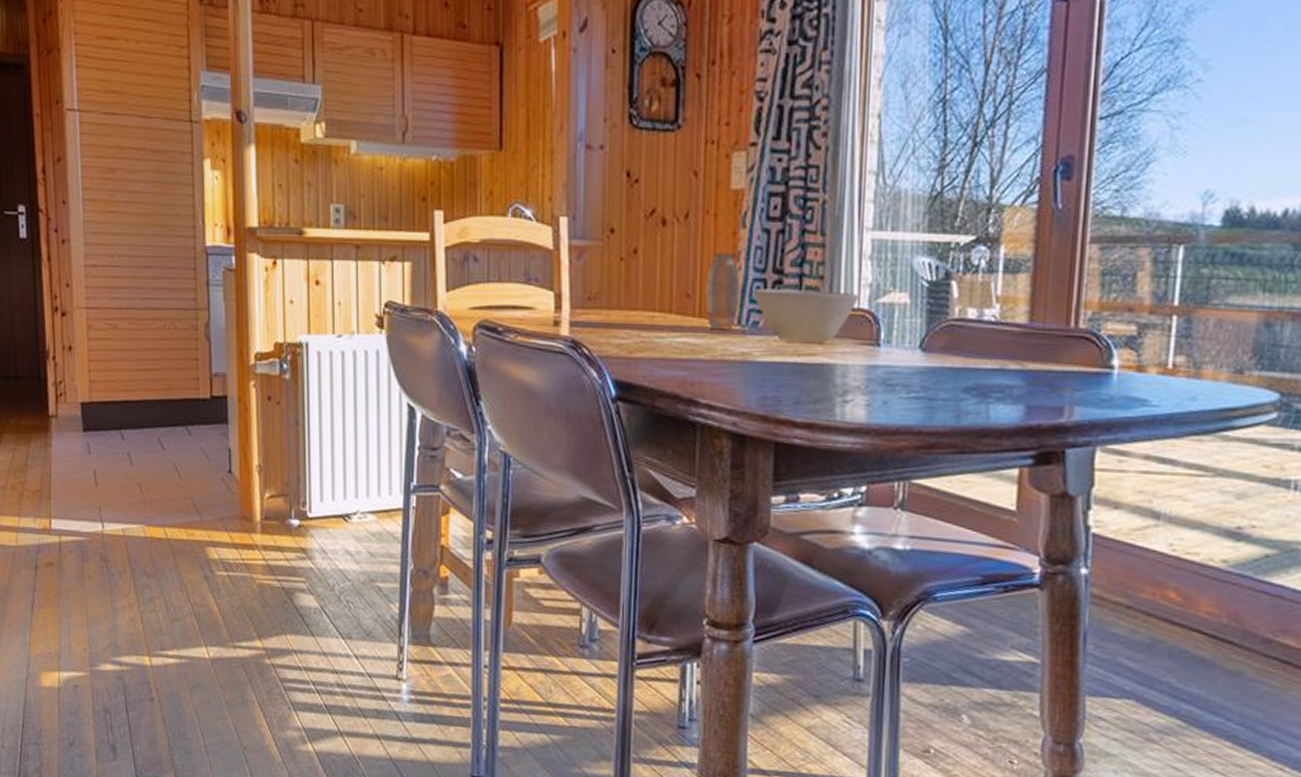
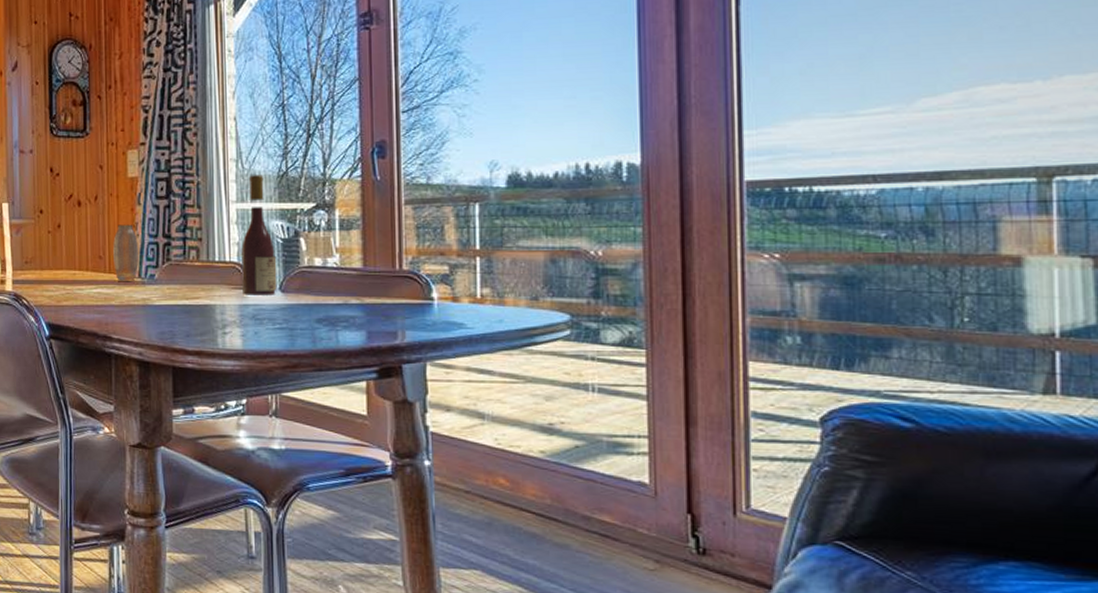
bowl: present [753,288,858,344] -> none [148,249,229,290]
wine bottle: none [872,194,920,356] -> present [241,175,278,297]

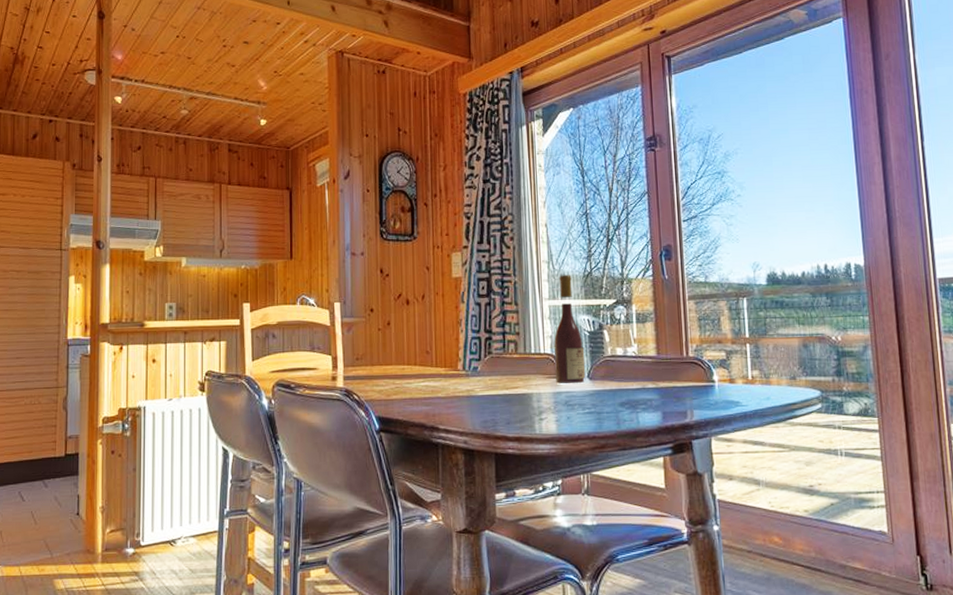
vase: present [113,224,139,281] -> none [439,321,463,374]

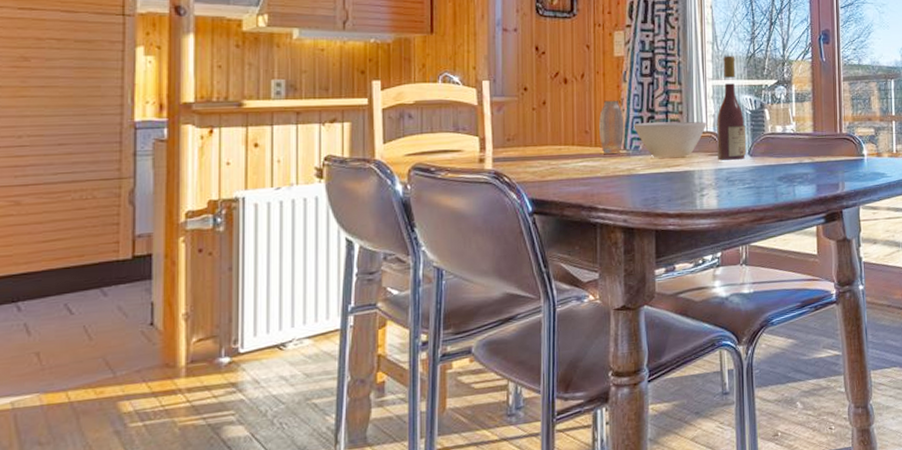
vase: none [439,321,463,374] -> present [599,100,625,154]
bowl: none [472,342,544,380] -> present [633,121,706,158]

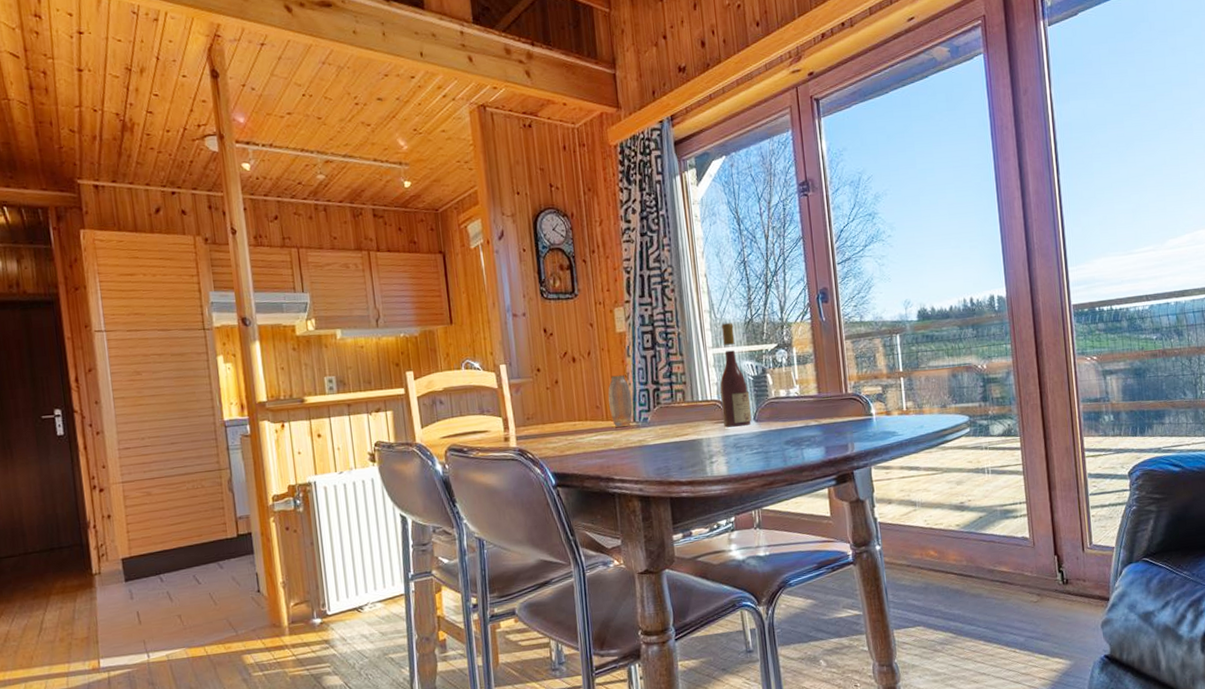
bowl: present [633,121,706,158] -> none [640,390,710,429]

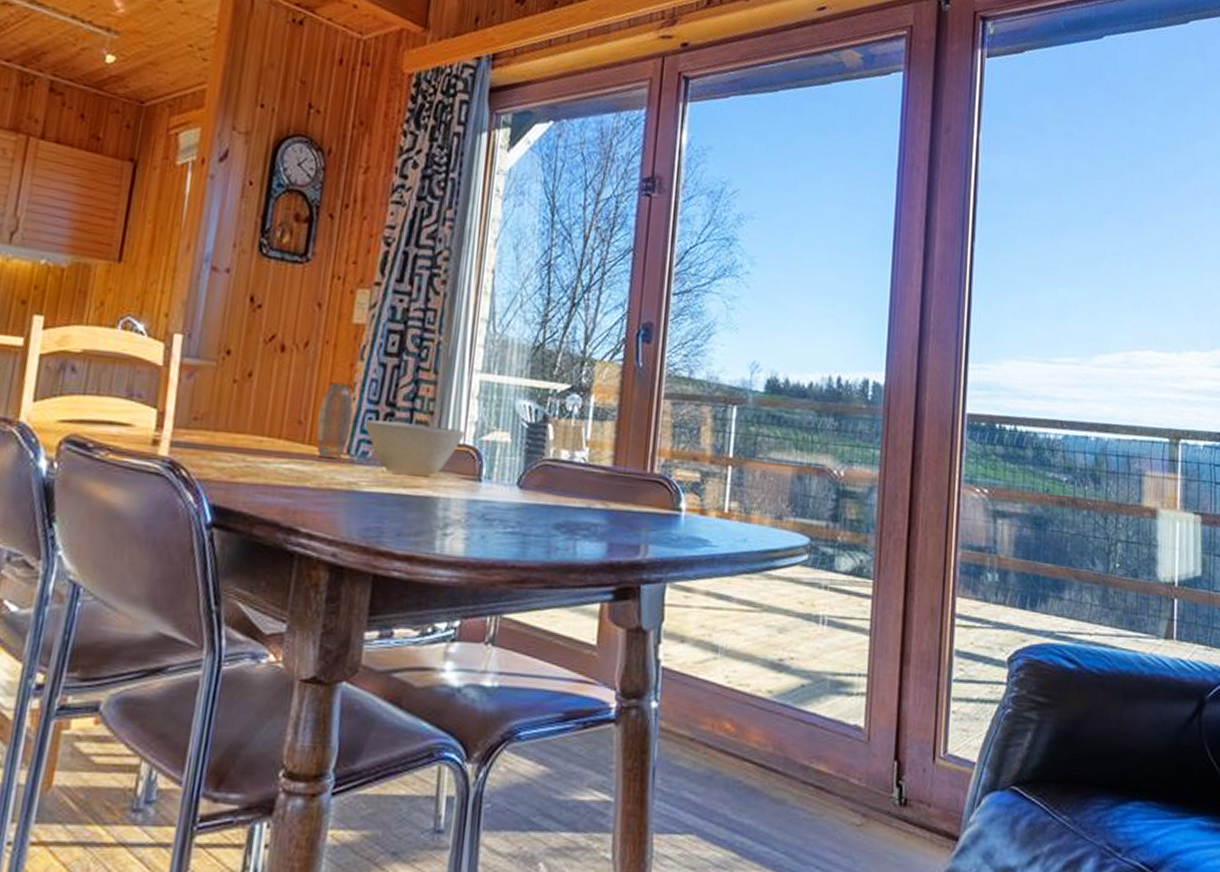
bowl: none [640,390,710,429] -> present [364,419,465,477]
wine bottle: present [720,322,752,428] -> none [473,341,519,492]

